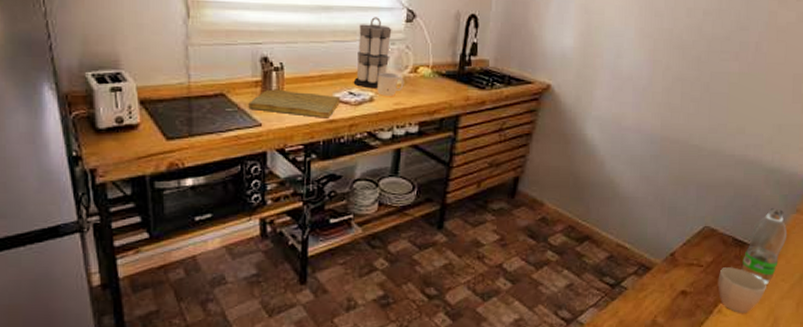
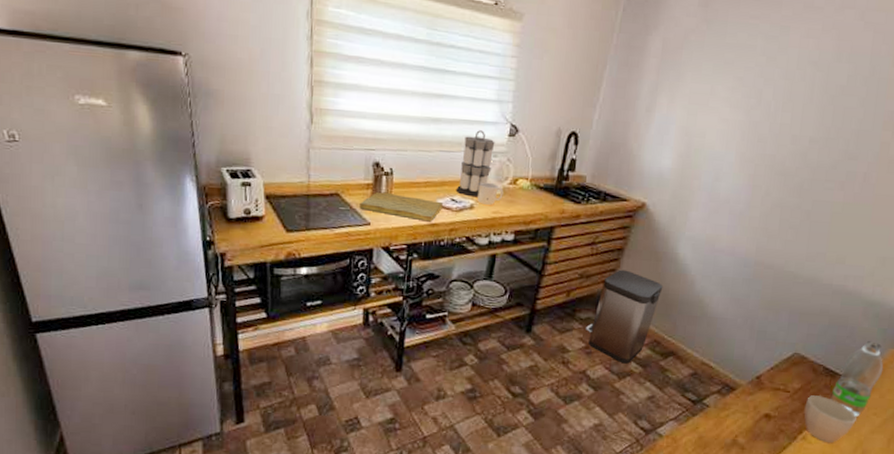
pedal bin: none [498,155,574,253] -> present [585,269,663,364]

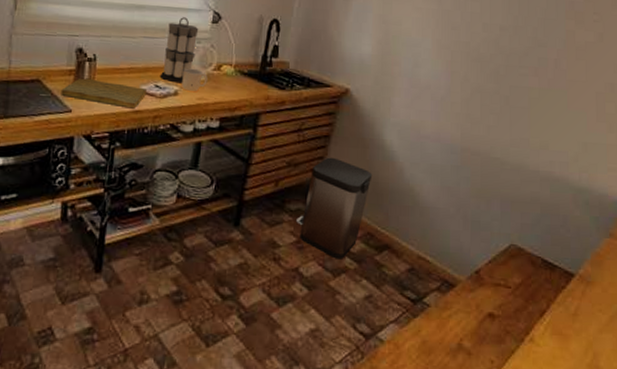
cup: present [804,395,858,442] -> none [528,291,583,344]
bottle: present [830,341,884,417] -> none [553,230,602,314]

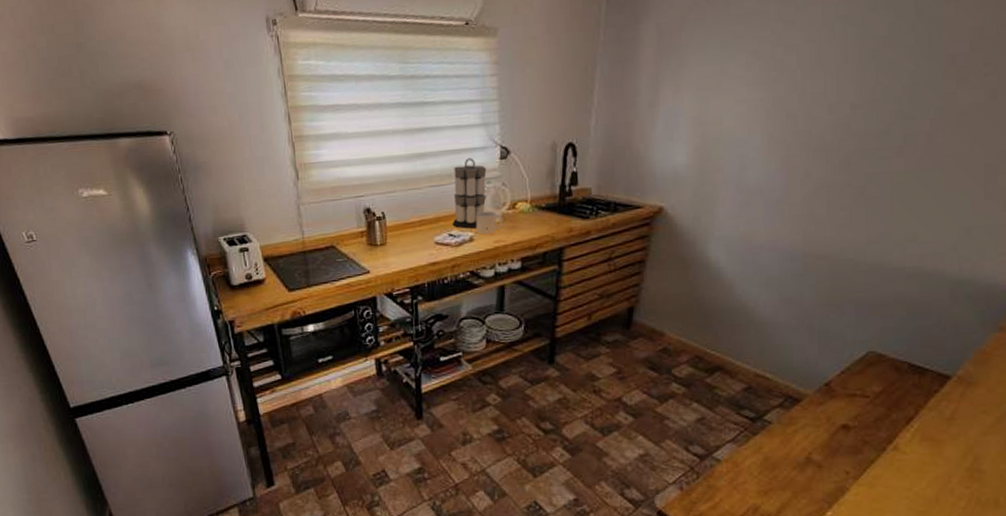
cutting board: present [61,77,146,109] -> none [356,237,441,262]
pedal bin: present [295,157,373,259] -> none [613,283,697,386]

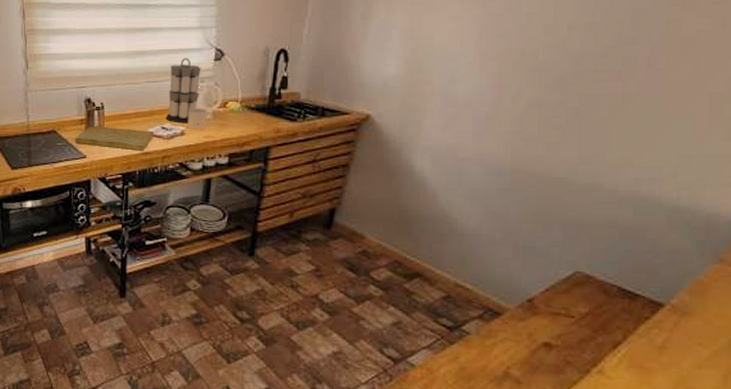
cutting board: none [356,237,441,262] -> present [75,126,154,151]

